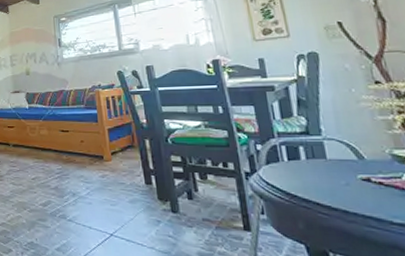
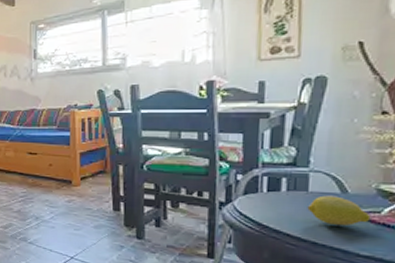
fruit: none [330,162,394,193] -> present [307,195,371,227]

